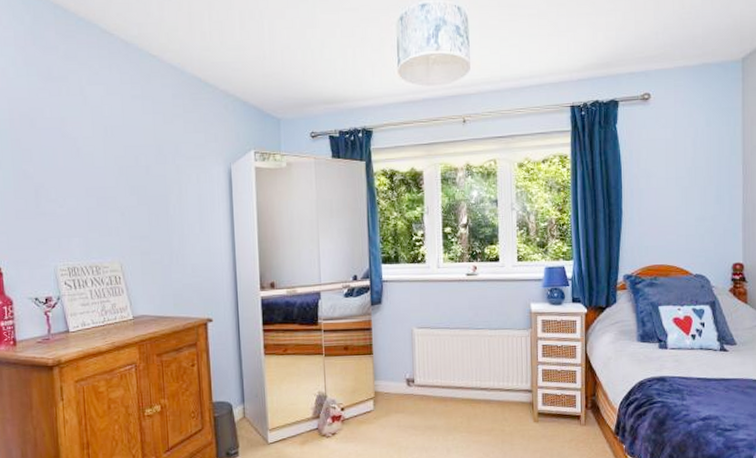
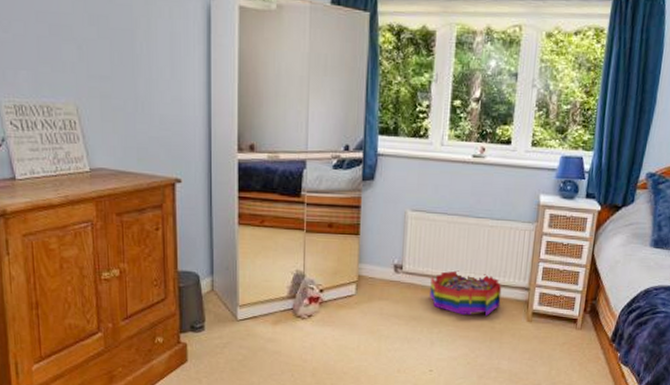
storage bin: none [441,379,507,422] -> present [430,270,502,317]

